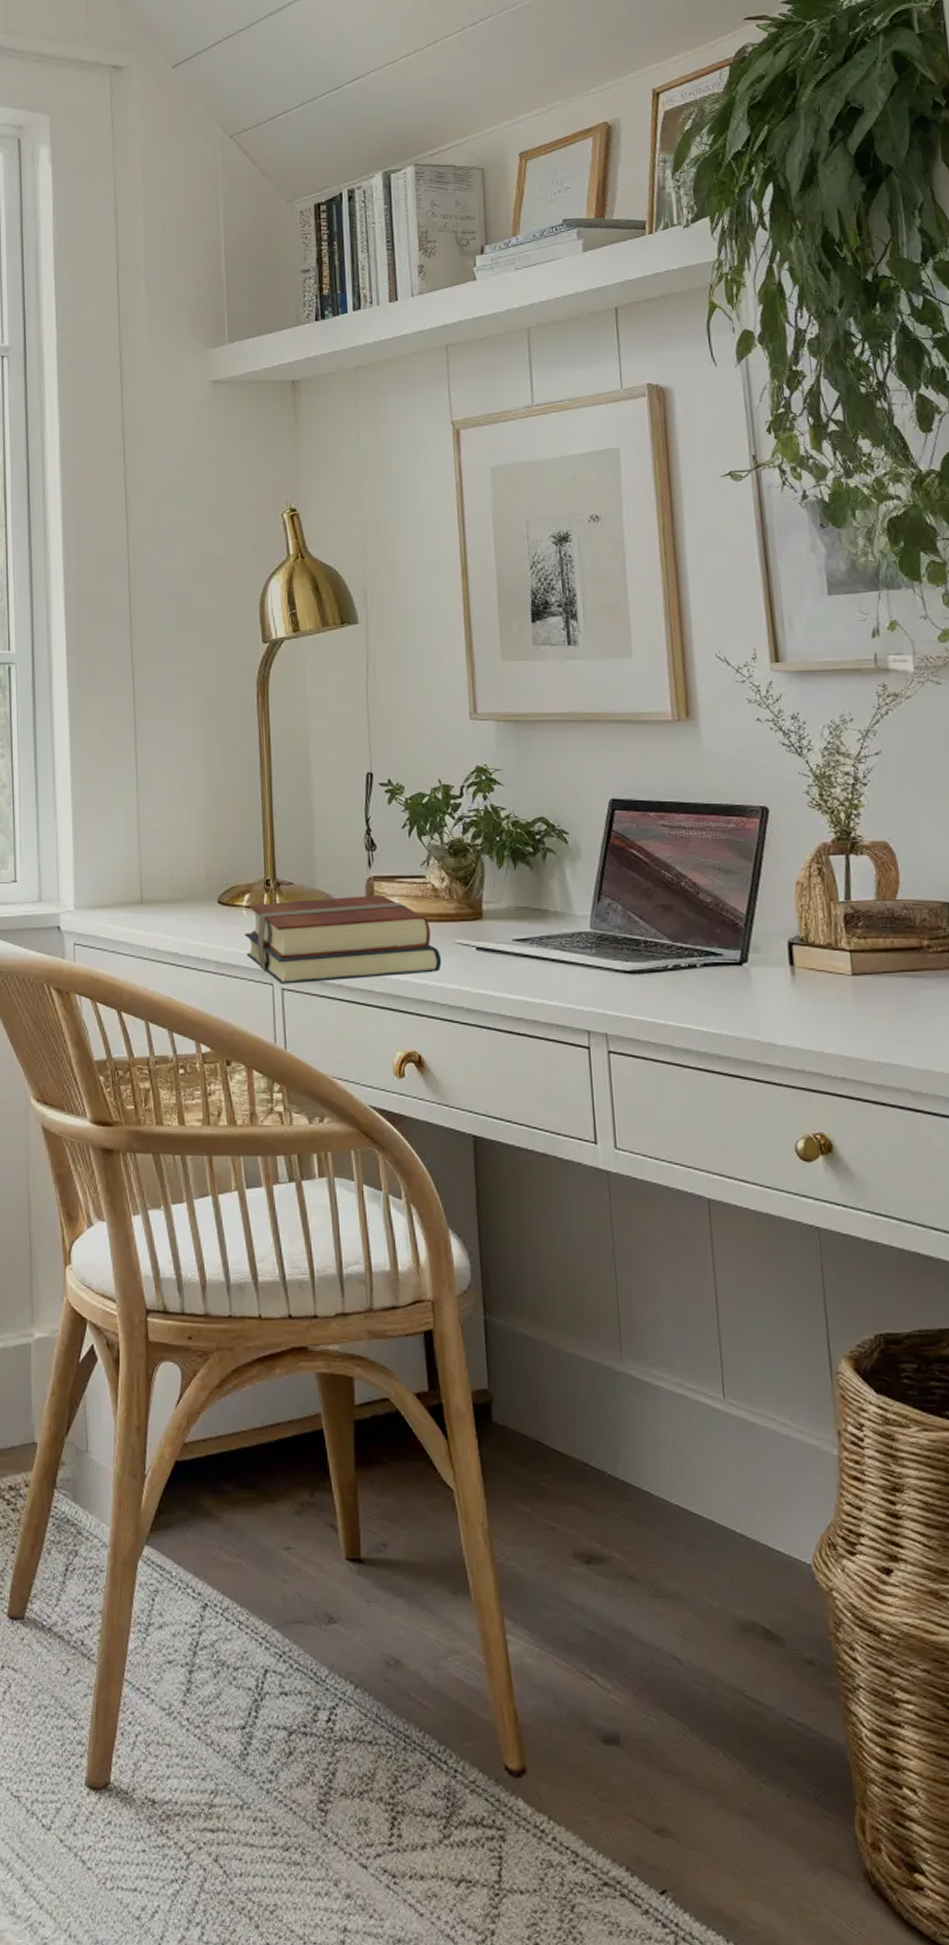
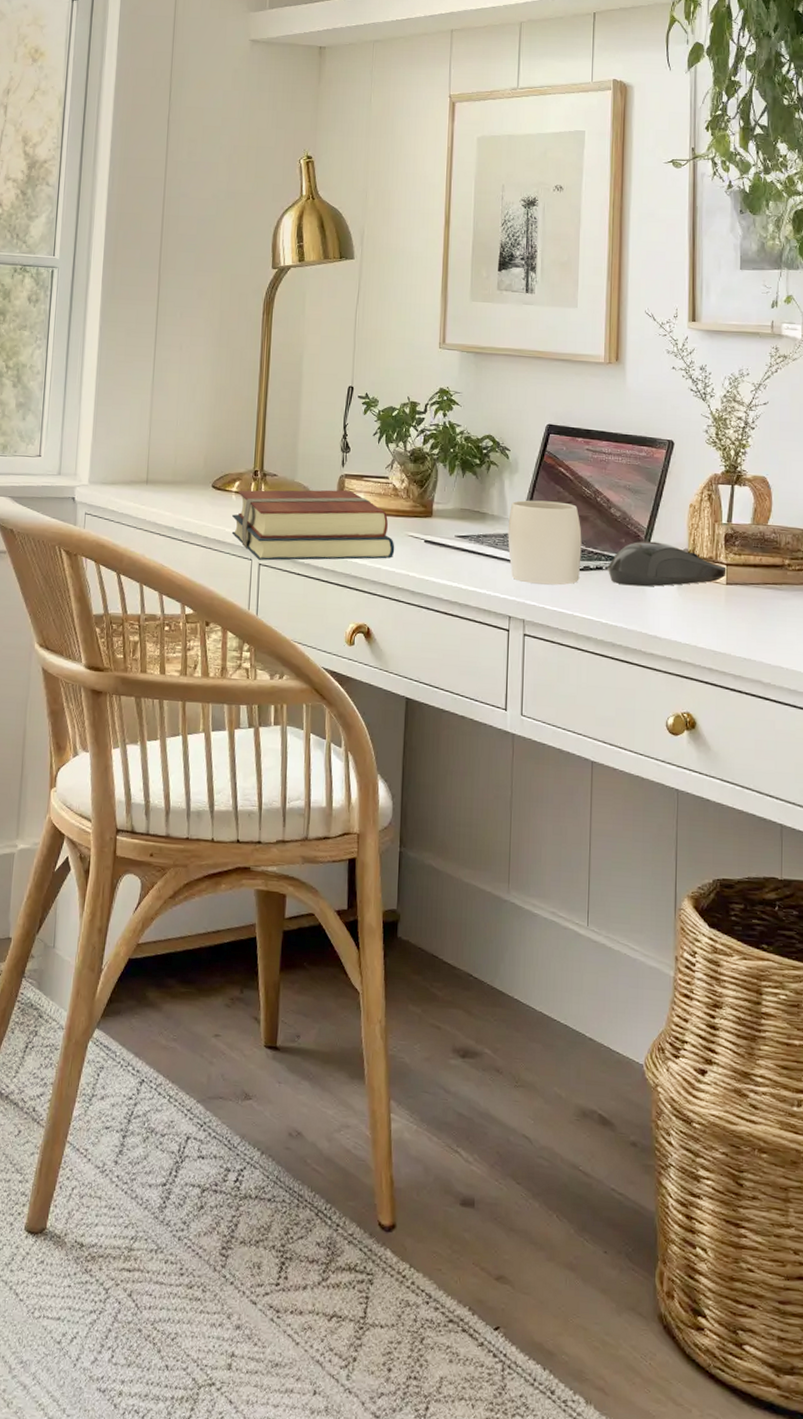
mug: none [575,890,669,990] -> present [507,500,582,586]
computer mouse: none [701,930,851,985] -> present [607,541,726,587]

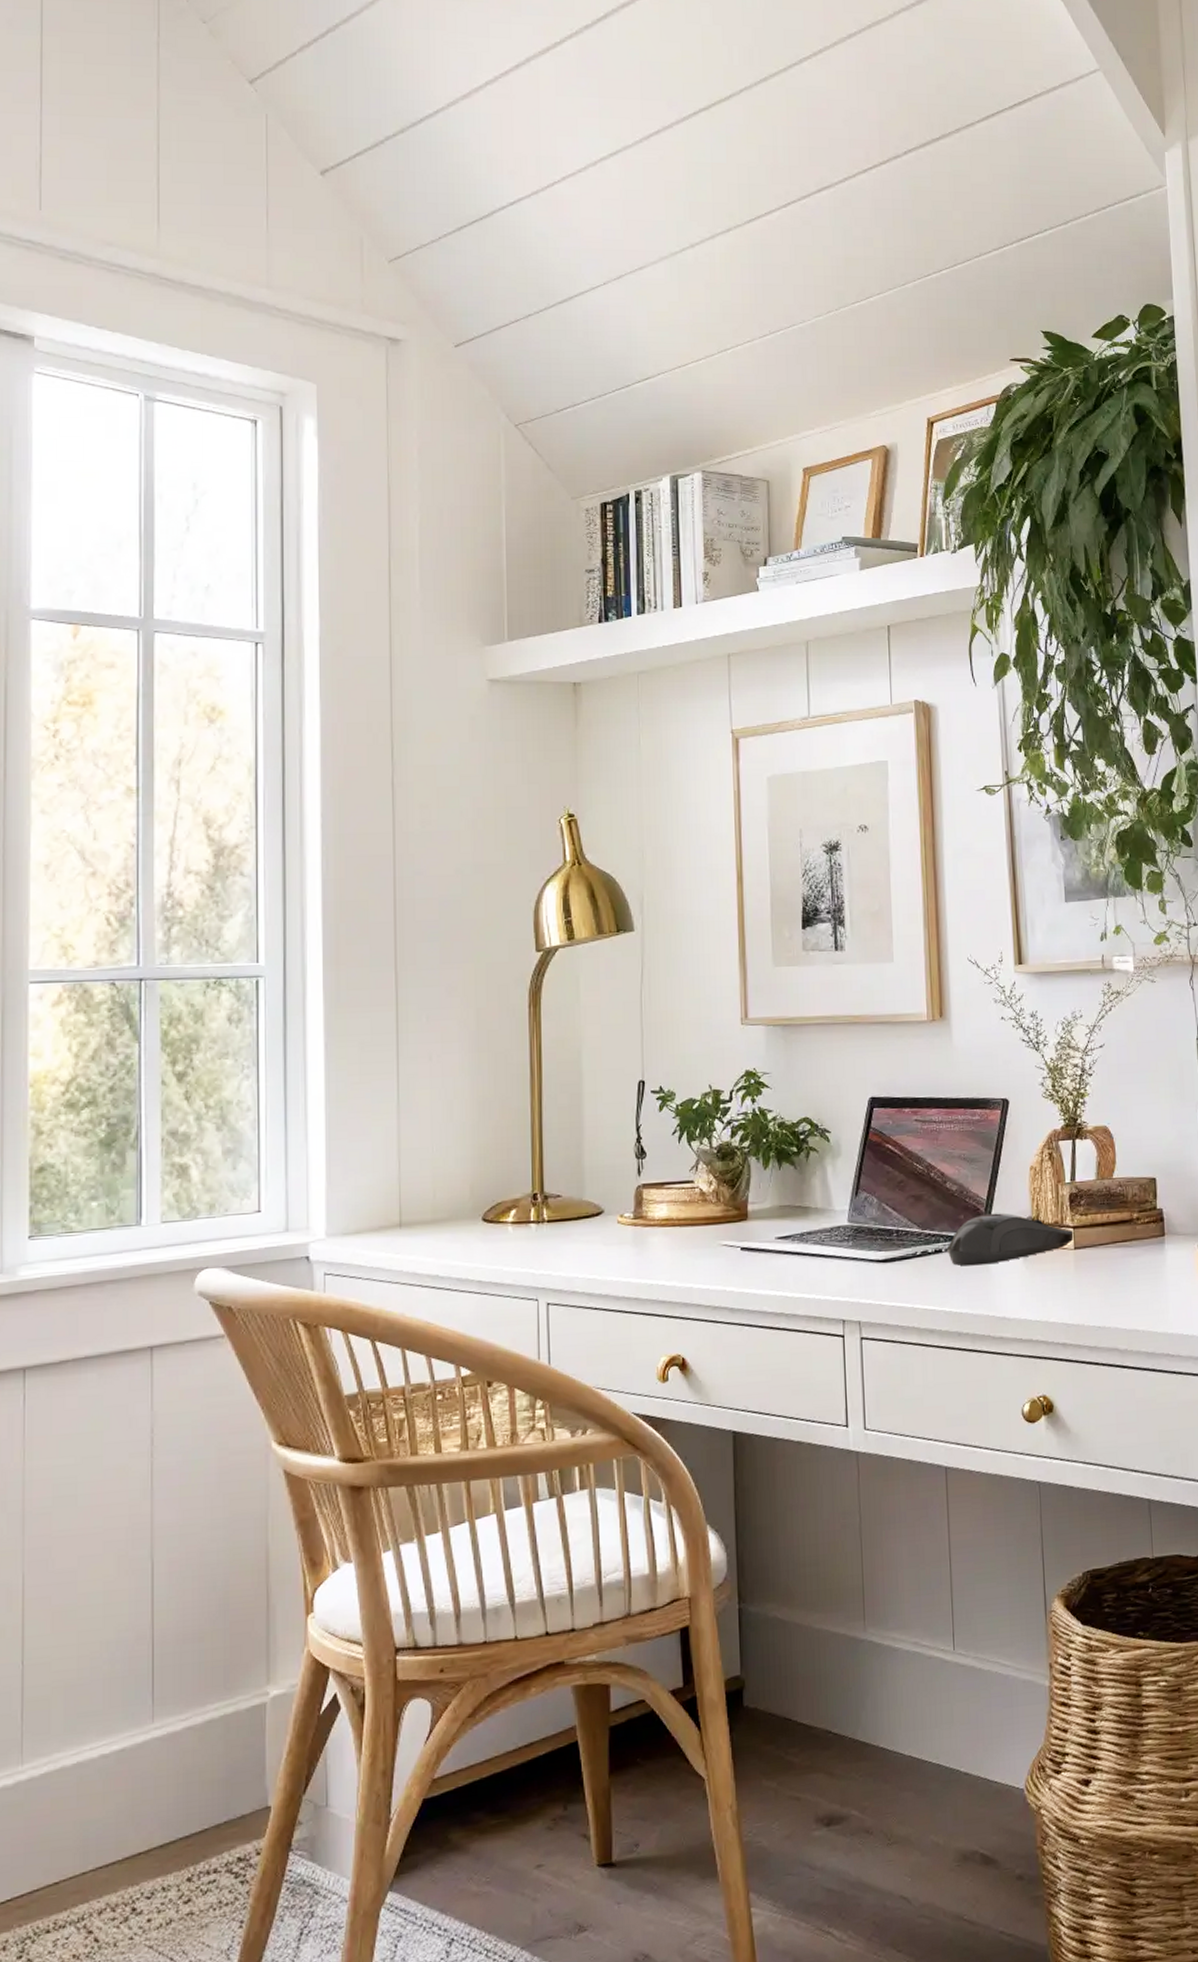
books: present [231,489,395,561] -> none [510,1202,708,1299]
mug: present [507,500,582,586] -> none [834,1183,918,1280]

